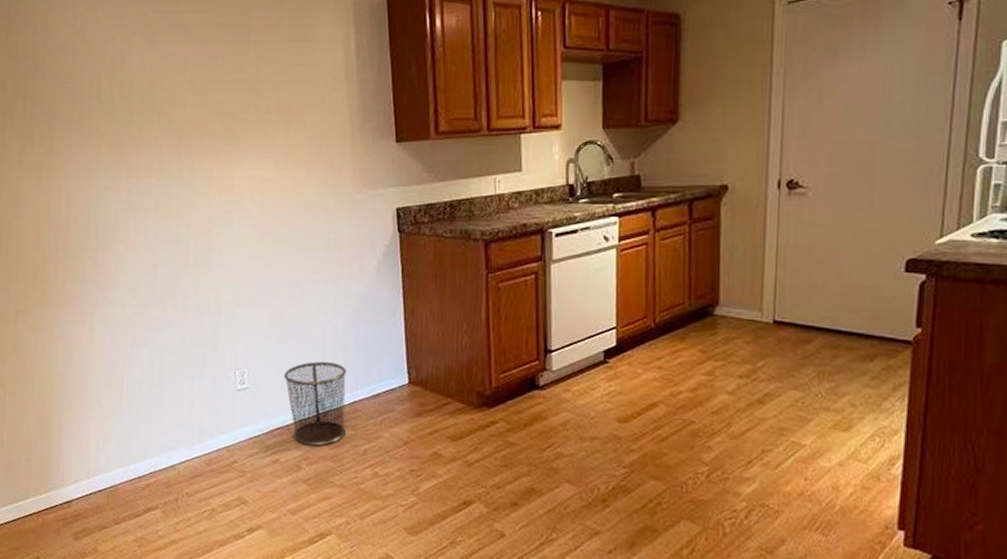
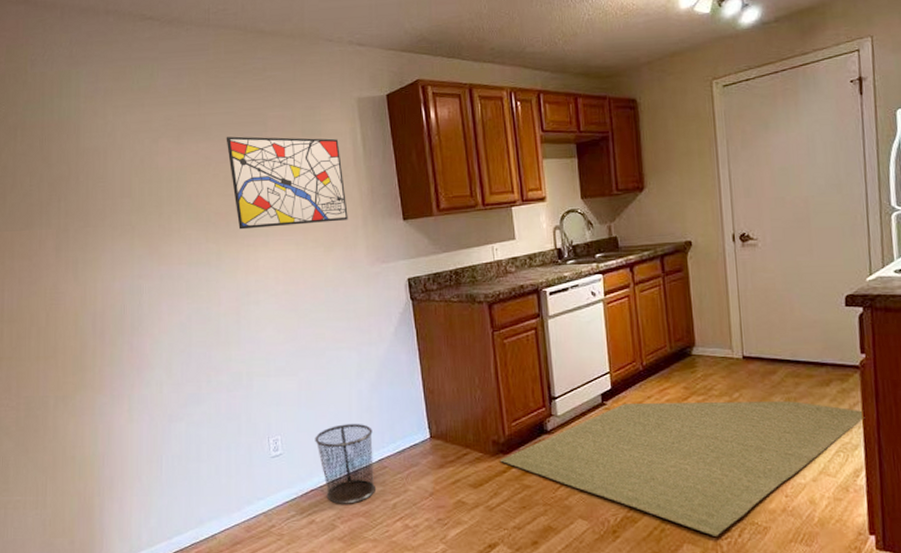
wall art: none [204,38,335,143] -> present [226,136,348,230]
rug: none [483,363,911,516] -> present [499,401,865,536]

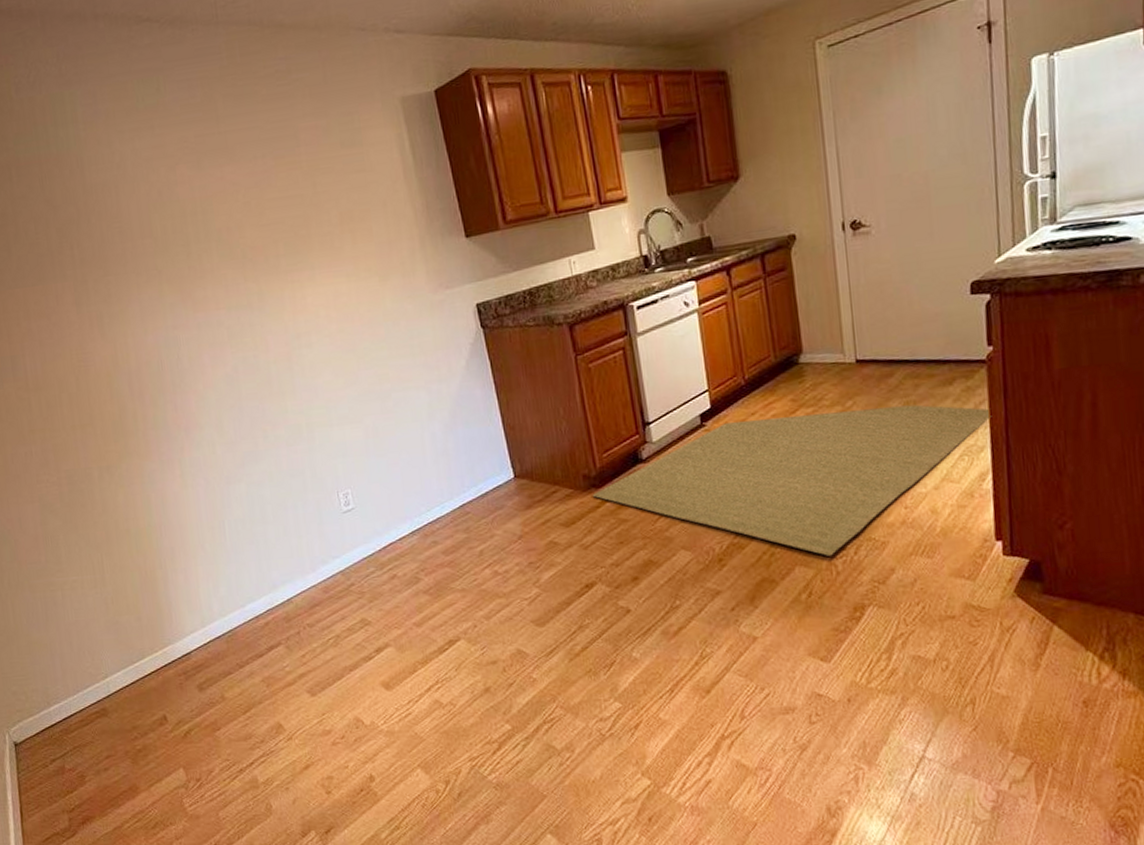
wall art: present [226,136,348,230] -> none [253,148,403,264]
waste bin: present [315,424,375,504] -> none [388,469,459,556]

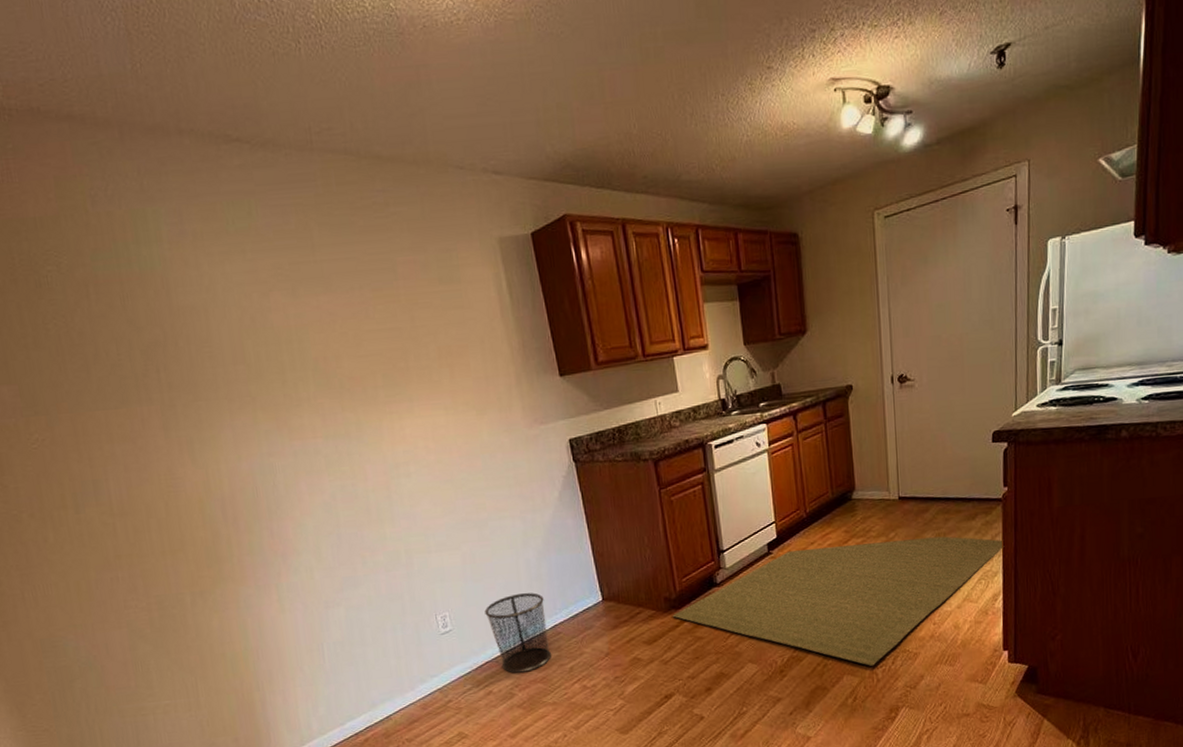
waste bin: none [388,469,459,556] -> present [484,592,551,673]

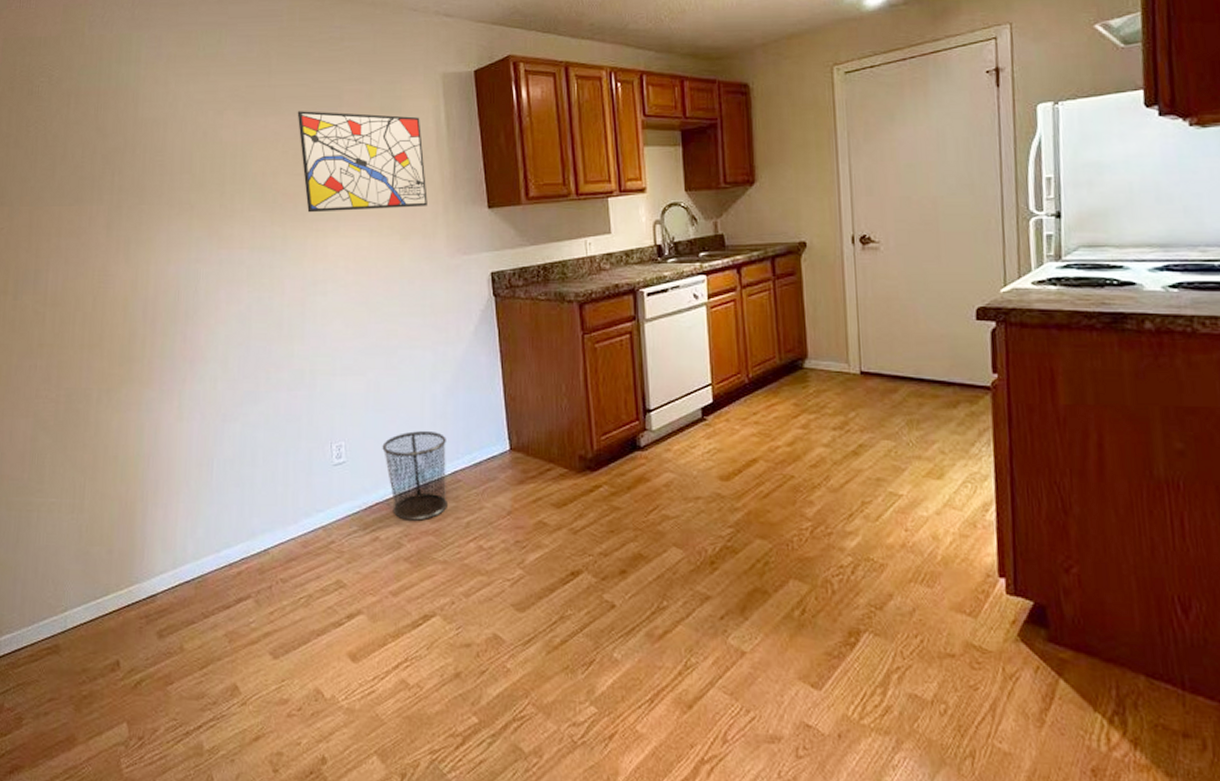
wall art: none [350,286,500,395] -> present [297,111,428,213]
rug: present [672,536,1005,666] -> none [586,420,996,572]

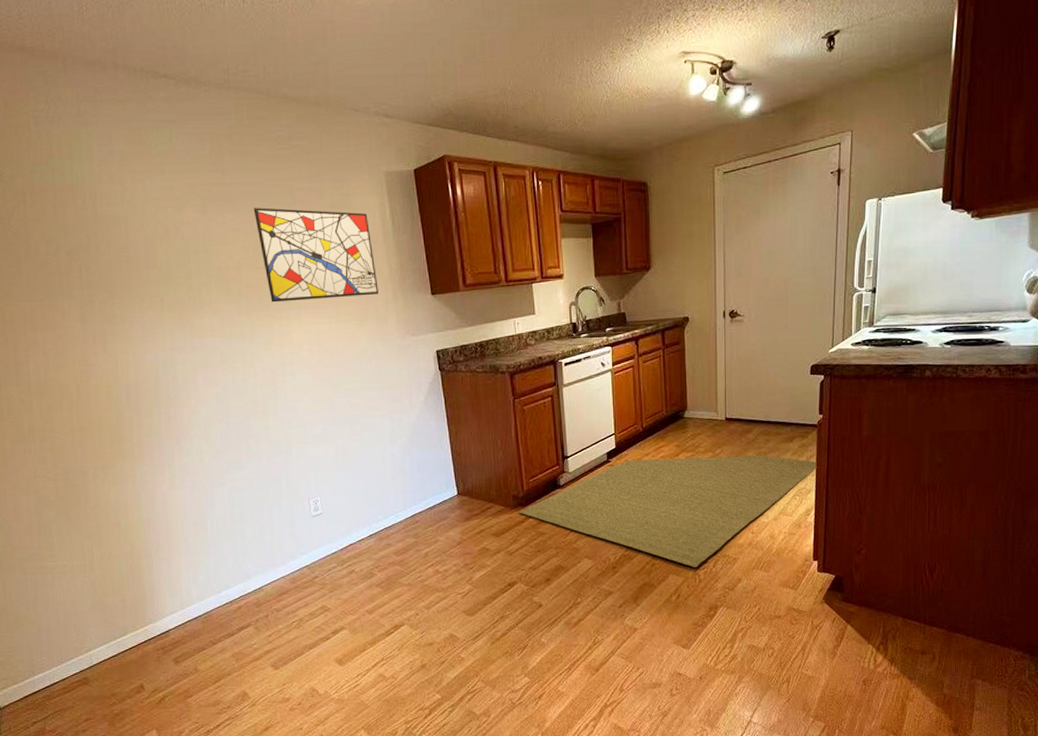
waste bin: present [382,431,447,521] -> none [352,484,409,555]
rug: none [586,420,996,572] -> present [518,455,818,568]

